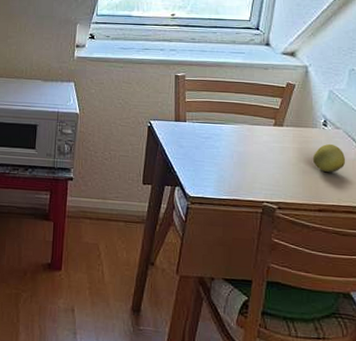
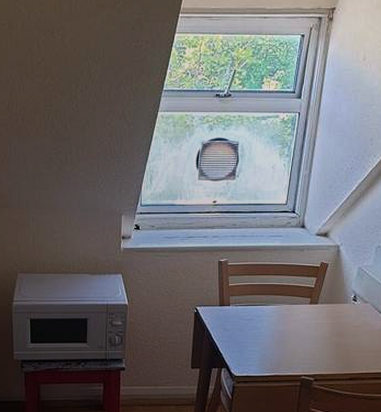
fruit: present [312,143,346,173] -> none [344,317,373,344]

